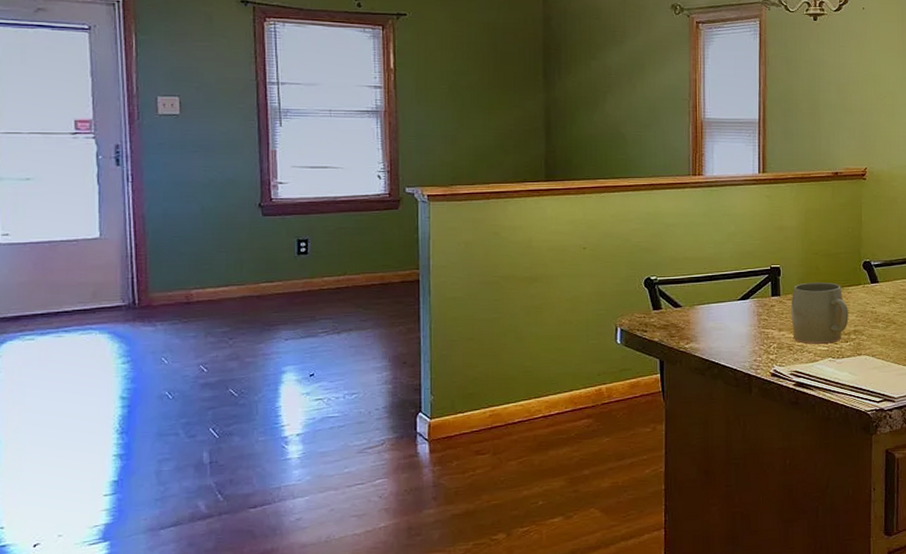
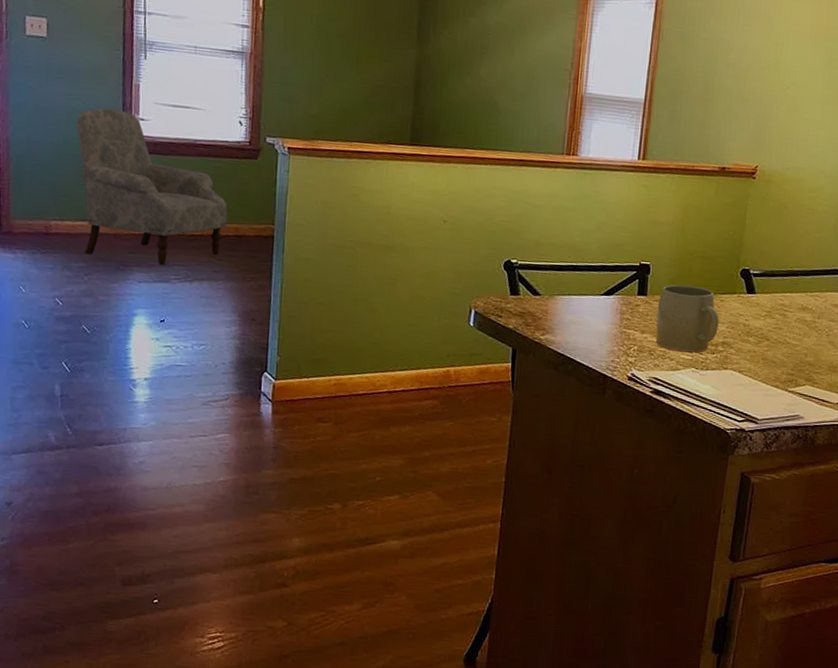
armchair: none [215,175,372,320] -> present [77,108,228,265]

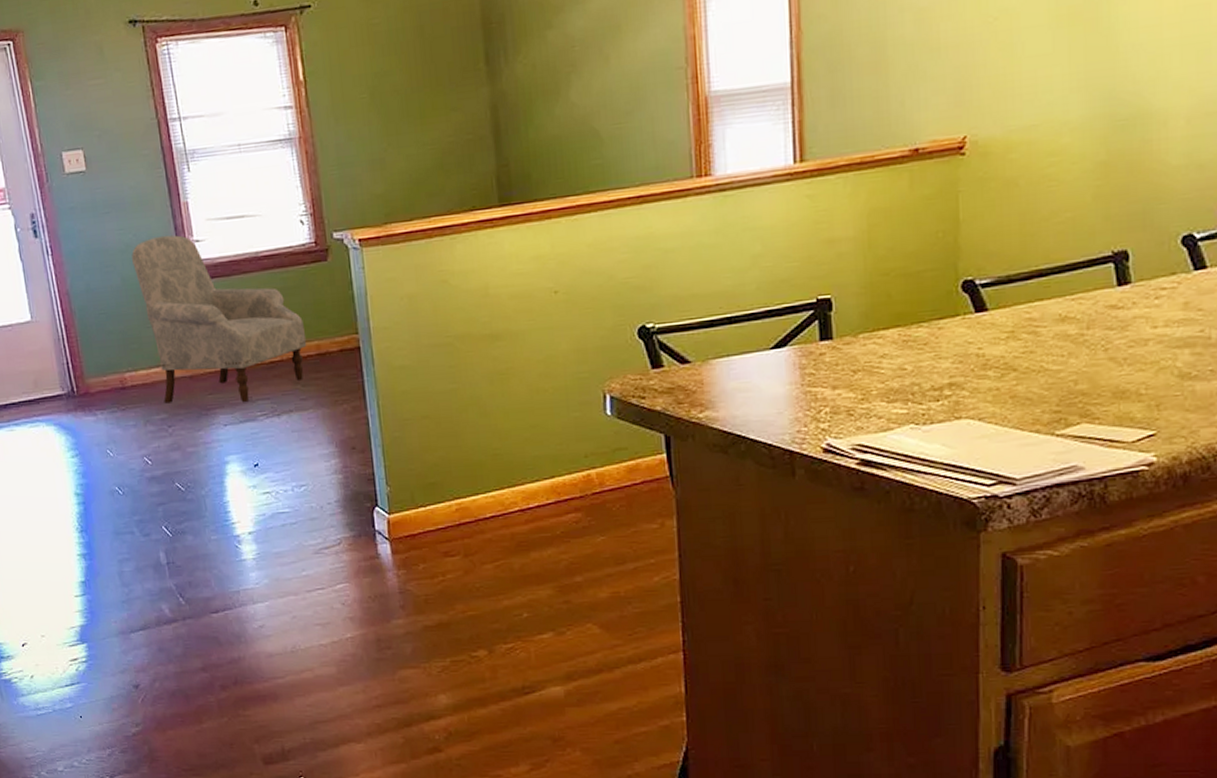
mug: present [655,284,719,353] -> none [849,315,940,406]

